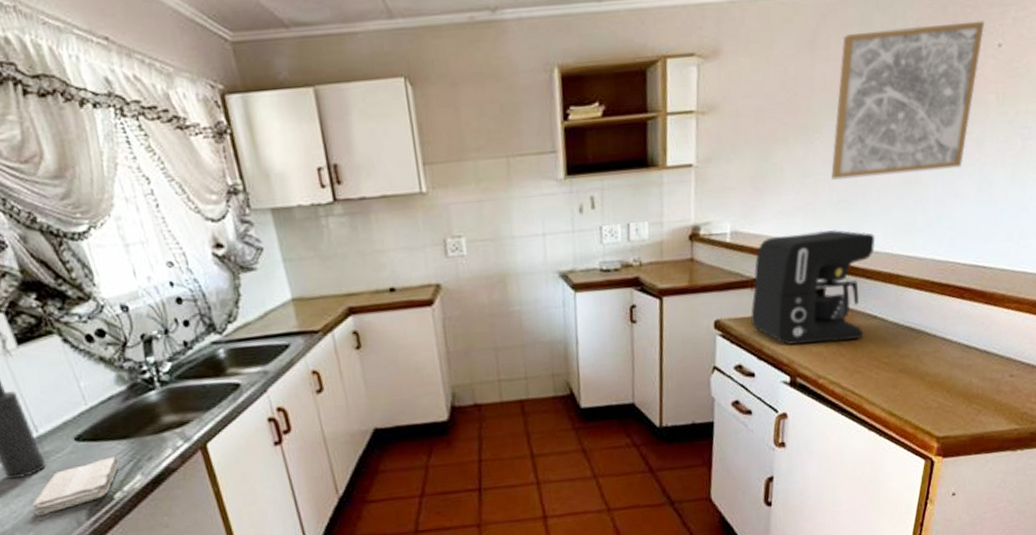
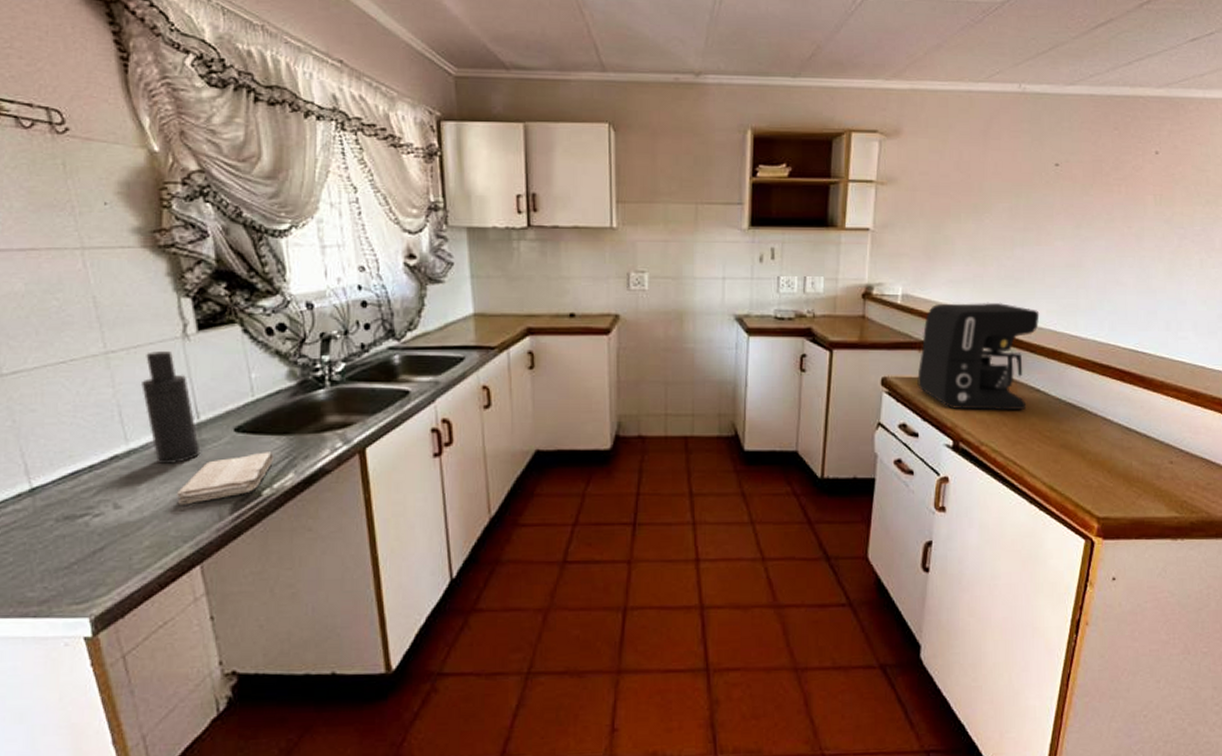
wall art: present [831,20,985,180] -> none [999,128,1143,258]

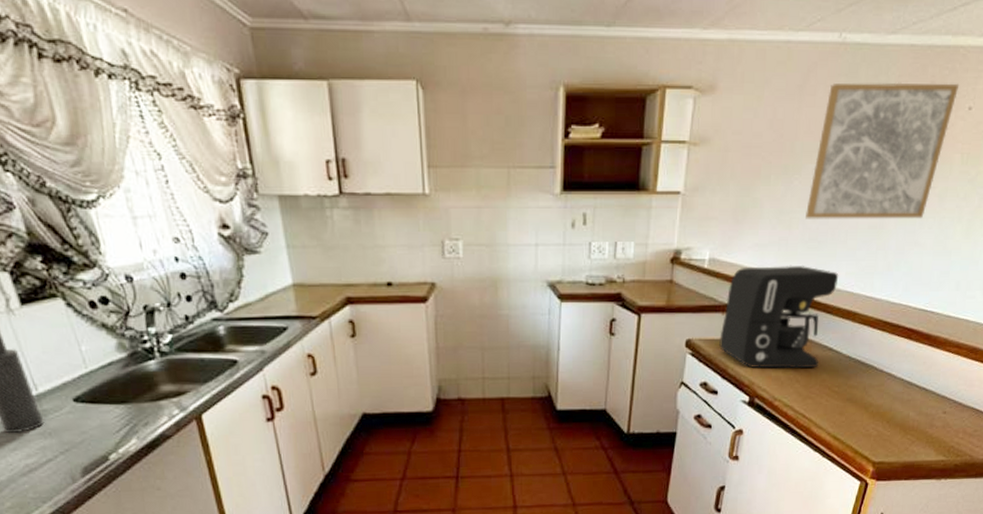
washcloth: present [176,452,274,505] -> none [27,420,115,470]
wall art: none [999,128,1143,258] -> present [806,82,960,219]

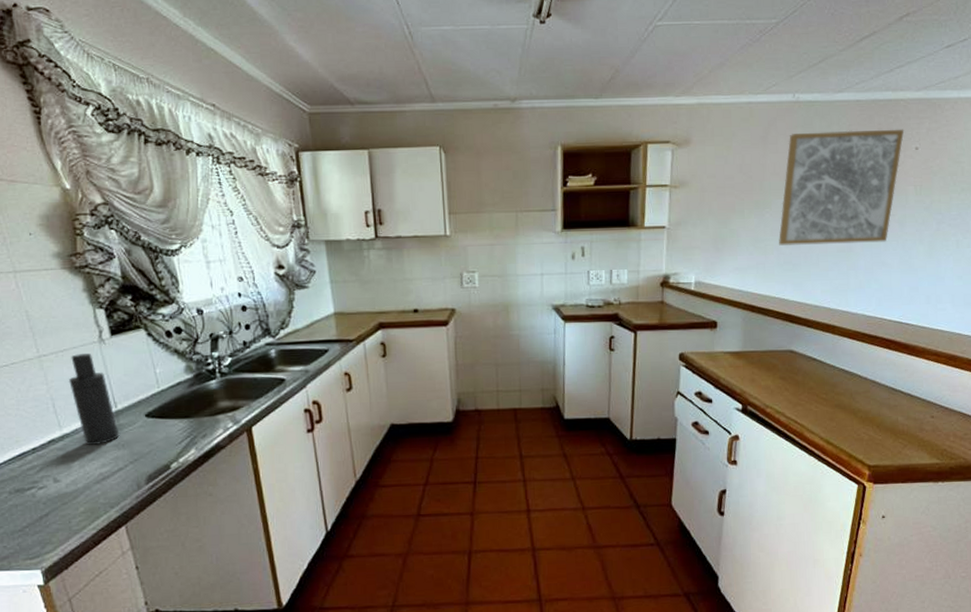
coffee maker: present [719,265,839,369] -> none [710,285,815,378]

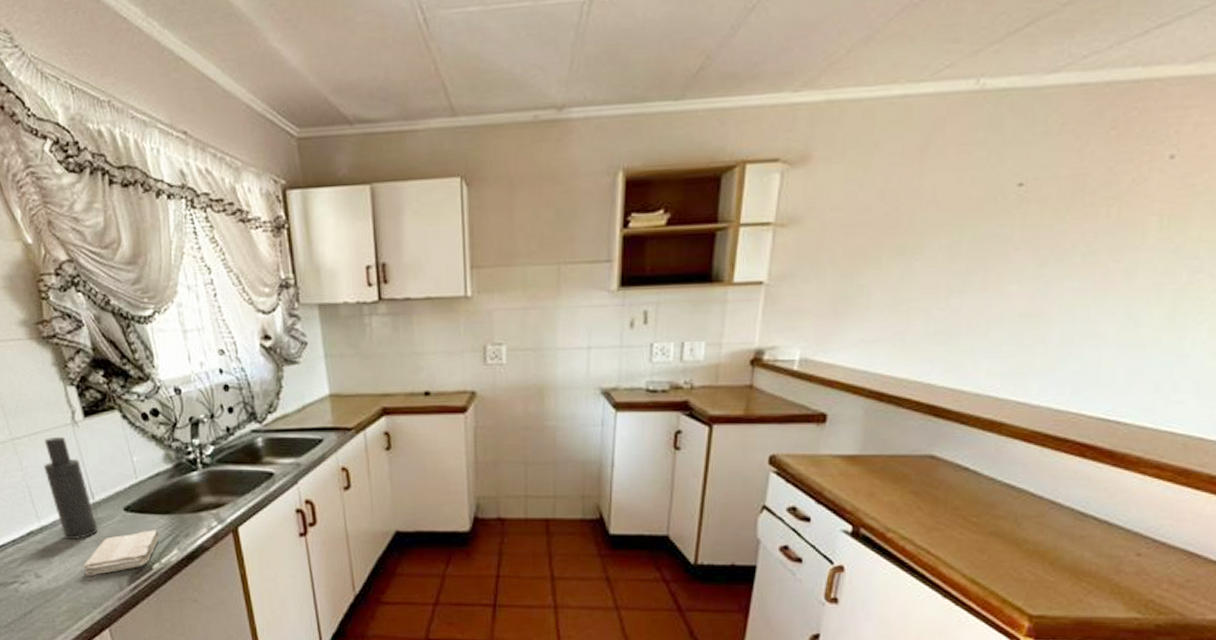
washcloth: none [102,432,178,478] -> present [83,530,159,576]
wall art: present [779,129,904,246] -> none [930,126,1155,308]

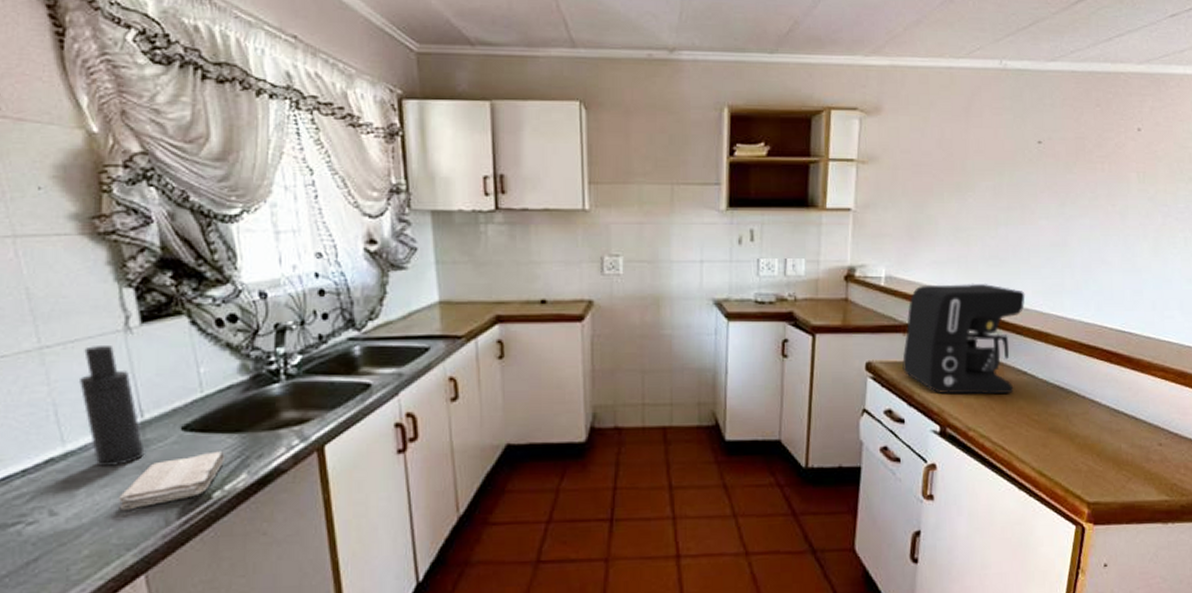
coffee maker: none [813,364,978,493] -> present [902,283,1025,395]

